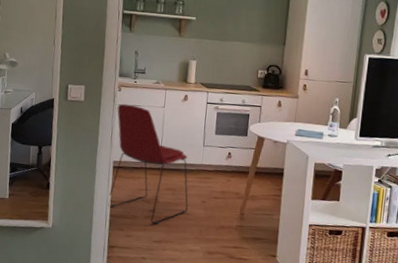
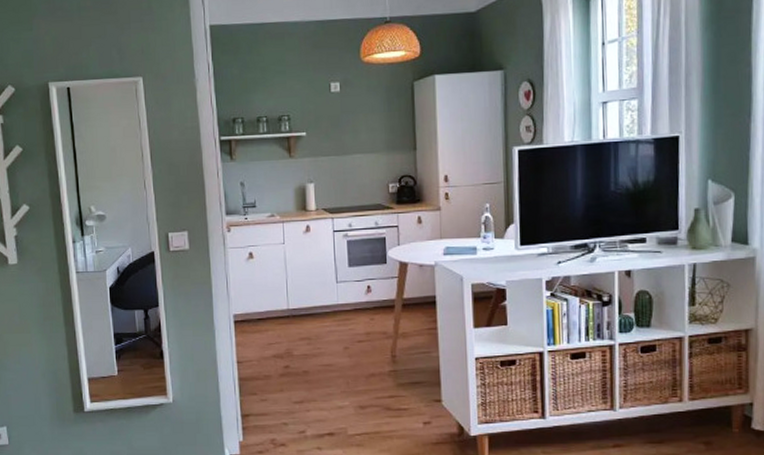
chair: present [108,103,188,224] -> none [229,245,329,382]

